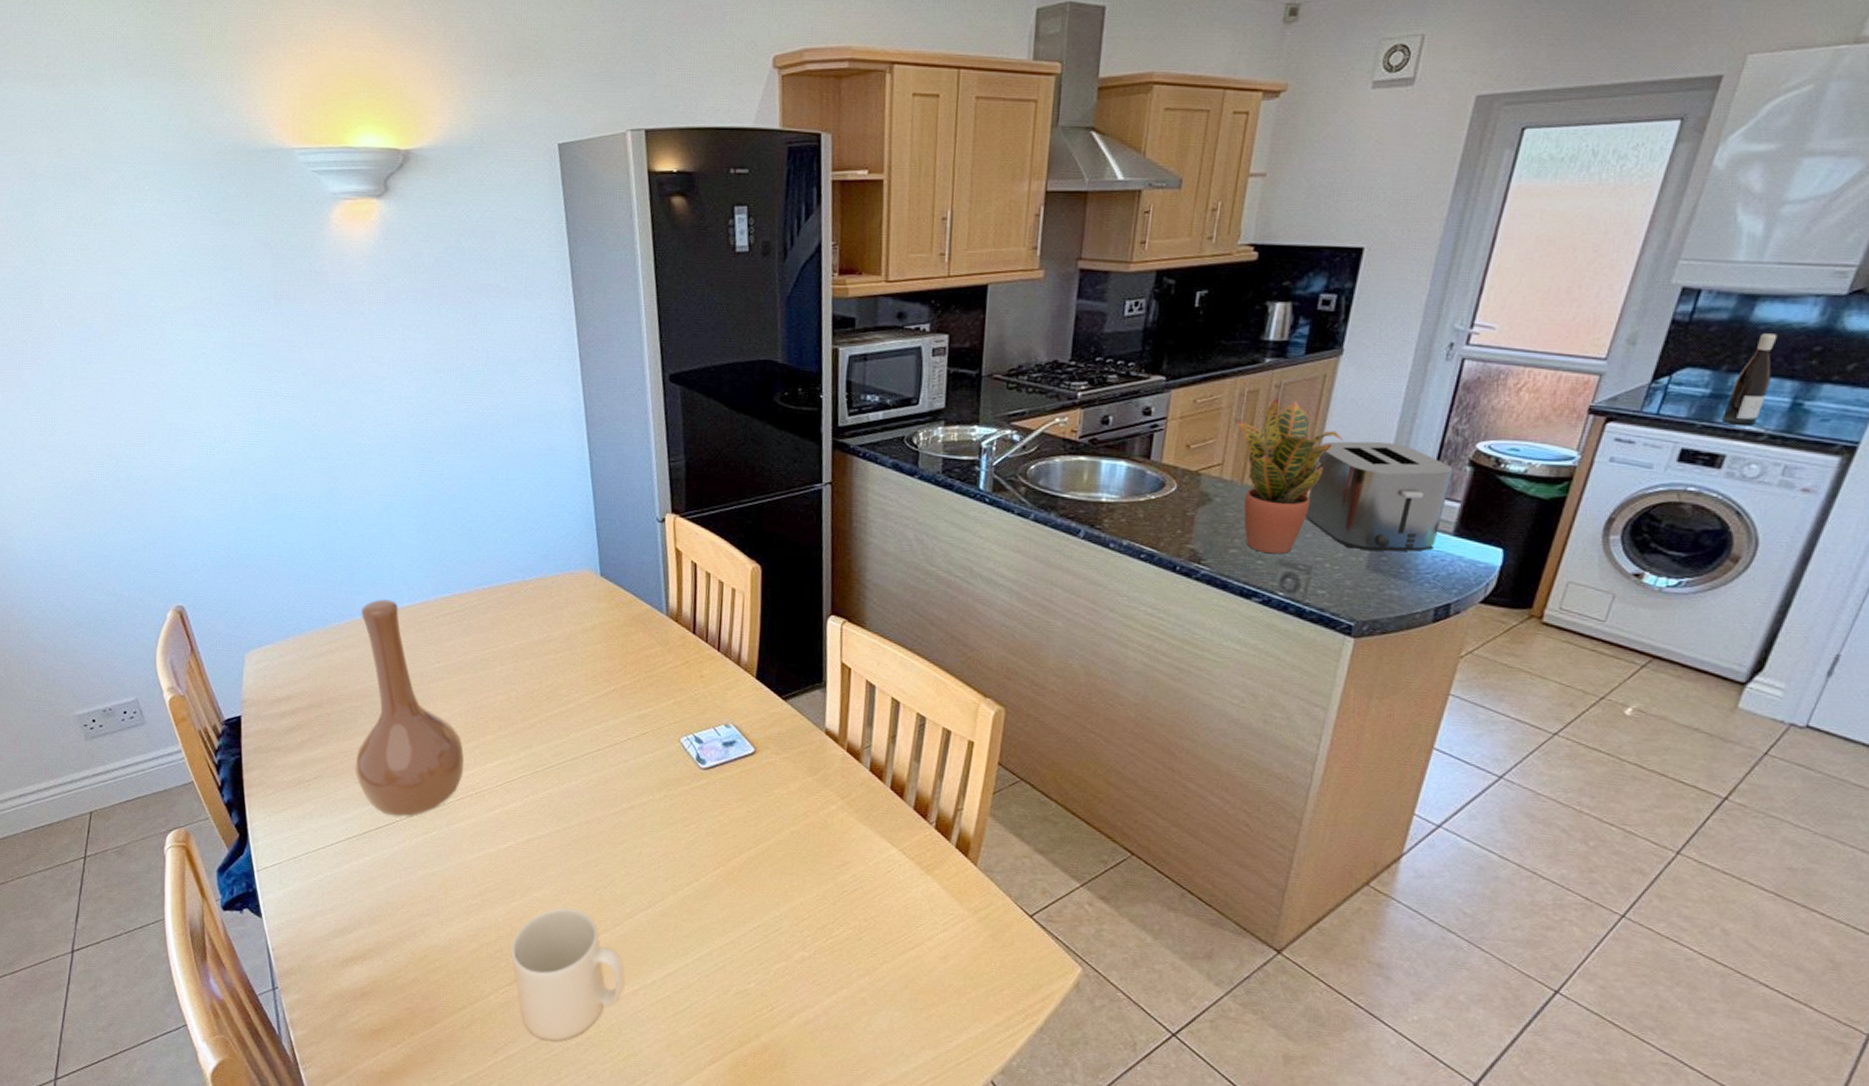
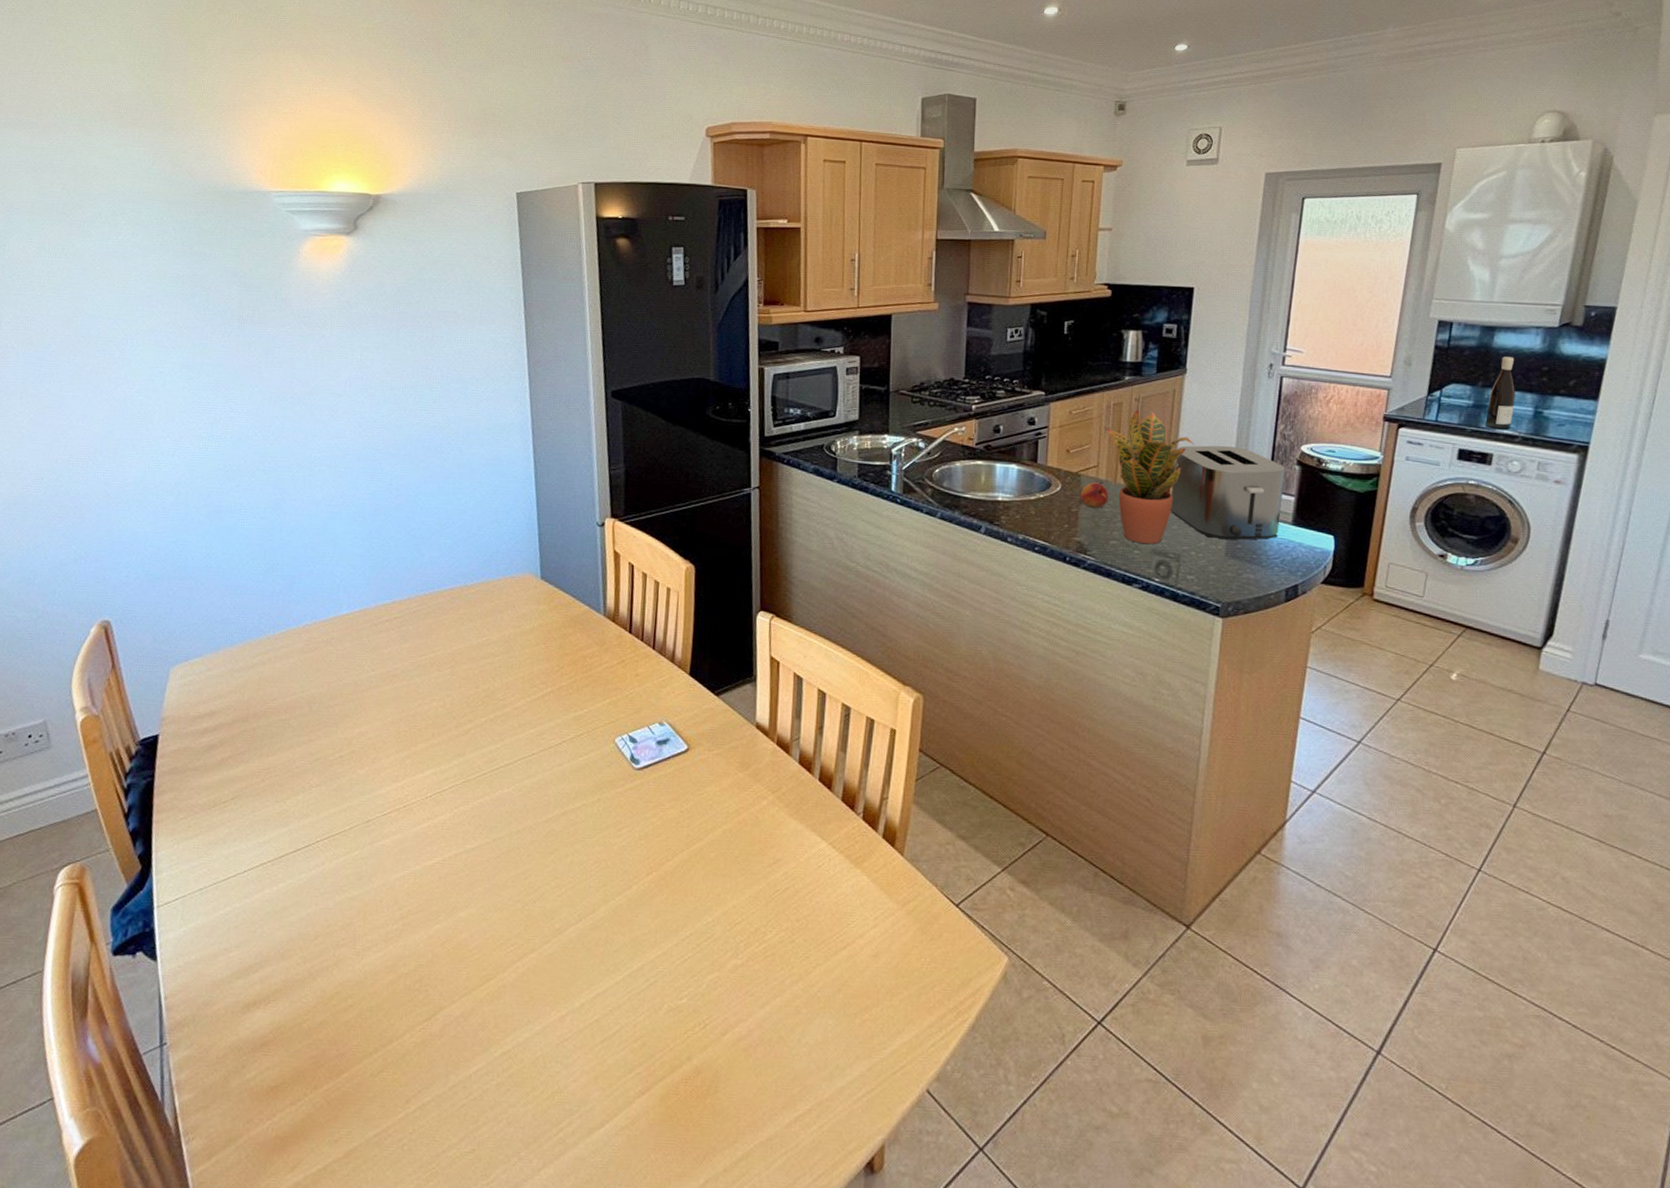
vase: present [355,598,464,816] -> none [276,607,394,836]
mug: present [510,908,625,1041] -> none [430,927,552,1083]
fruit: none [1198,482,1233,512] -> present [1080,482,1109,508]

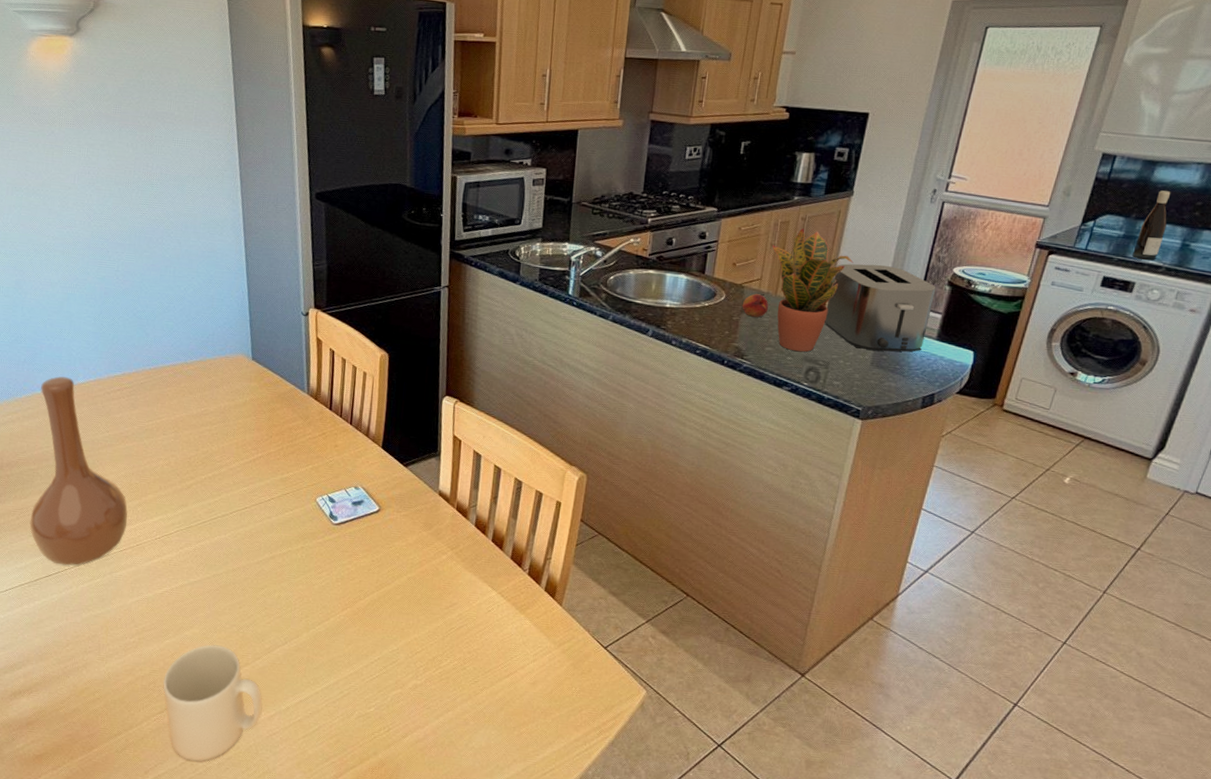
vase: none [276,607,394,836] -> present [29,376,128,565]
mug: none [430,927,552,1083] -> present [162,644,263,762]

